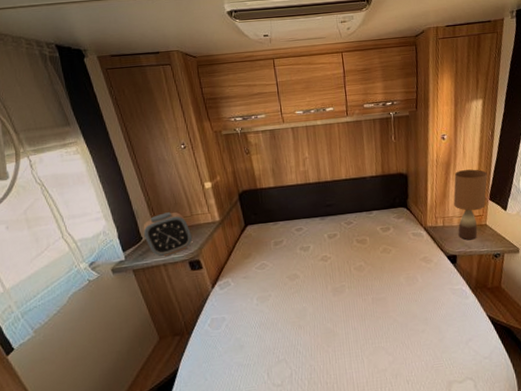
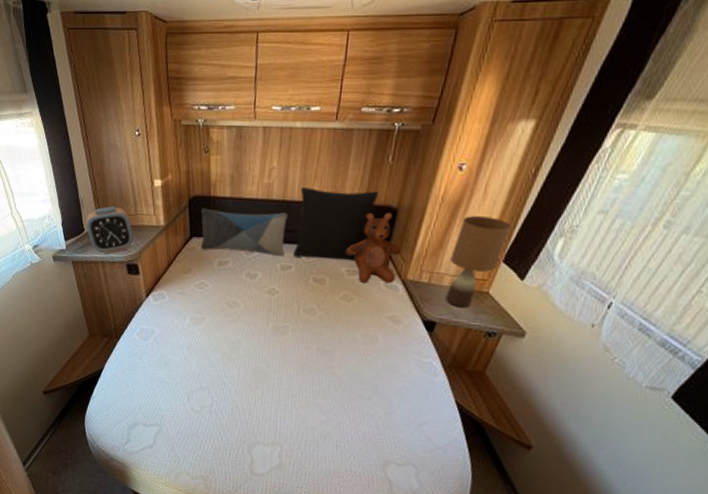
pillow: none [251,191,329,235] -> present [201,208,288,256]
pillow: none [331,163,391,226] -> present [293,187,379,261]
teddy bear: none [377,178,419,236] -> present [347,213,401,284]

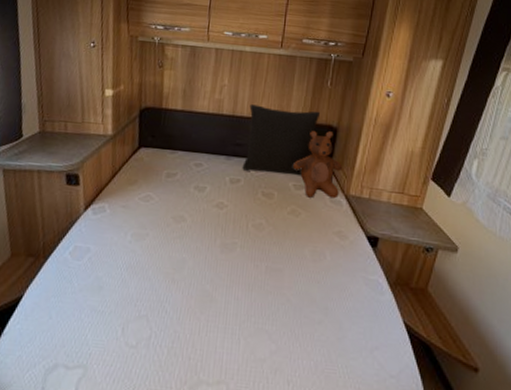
alarm clock: present [86,206,134,254] -> none [25,113,78,163]
pillow: present [201,208,288,256] -> none [149,119,238,169]
table lamp: present [445,216,511,308] -> none [385,137,434,224]

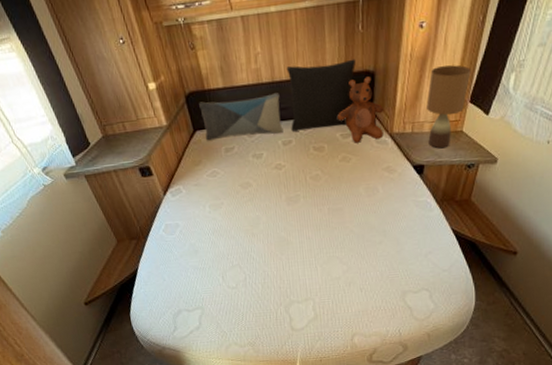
pillow: none [149,119,238,169] -> present [199,93,284,141]
table lamp: none [385,137,434,224] -> present [426,65,471,149]

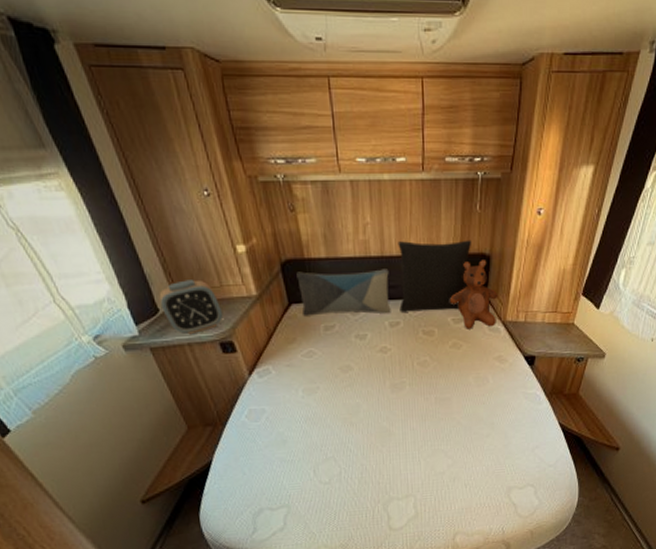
alarm clock: none [89,116,141,163] -> present [159,280,224,335]
table lamp: present [426,65,471,149] -> none [540,256,585,340]

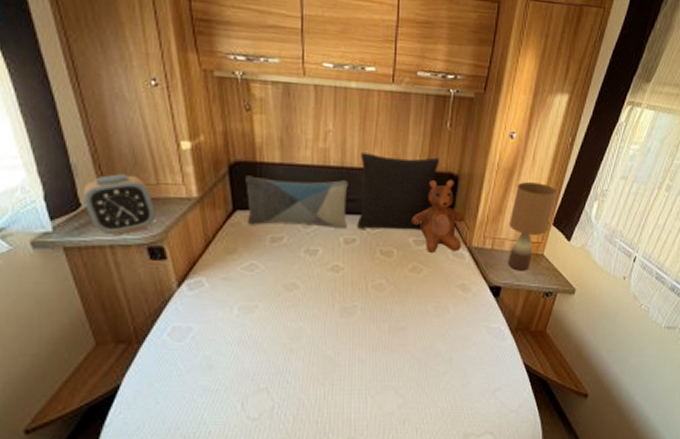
table lamp: none [540,256,585,340] -> present [508,182,557,271]

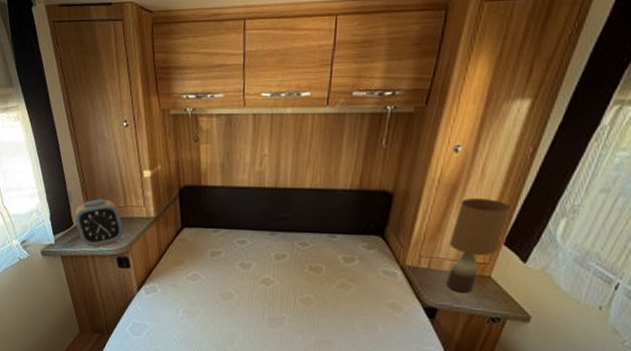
pillow: present [245,175,348,228] -> none [192,198,281,245]
pillow: present [357,153,440,231] -> none [287,174,374,248]
teddy bear: present [413,180,465,253] -> none [343,197,399,270]

